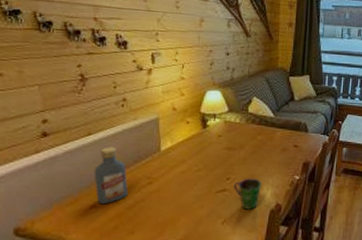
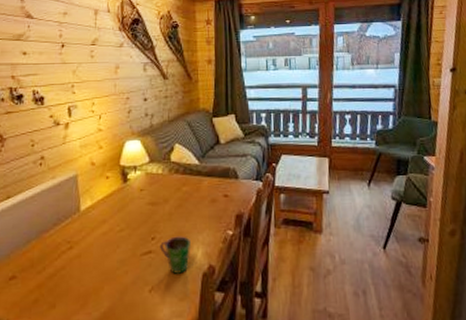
vodka: present [94,147,128,205] -> none [13,210,48,275]

